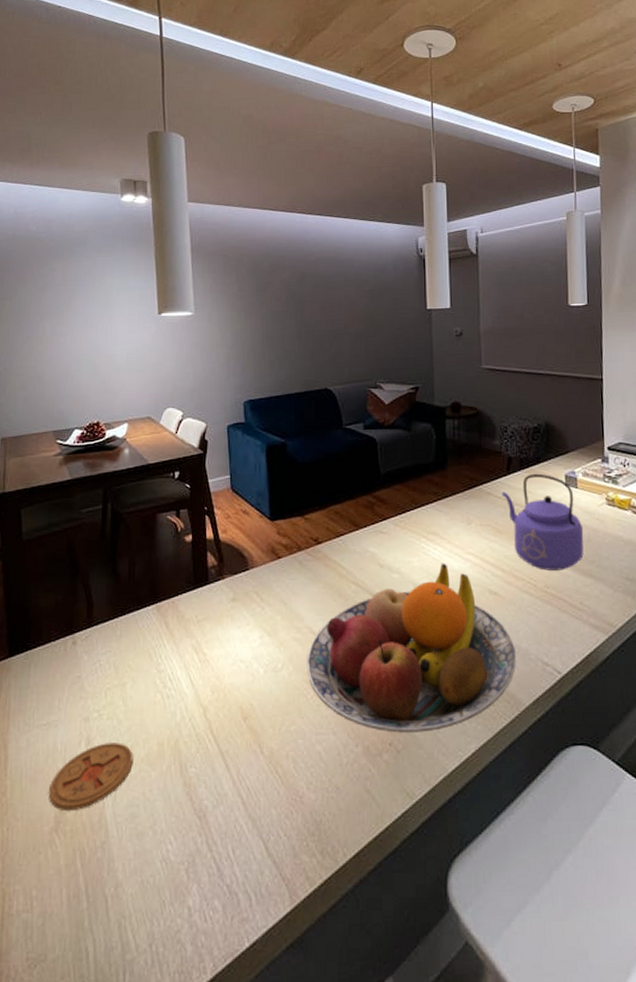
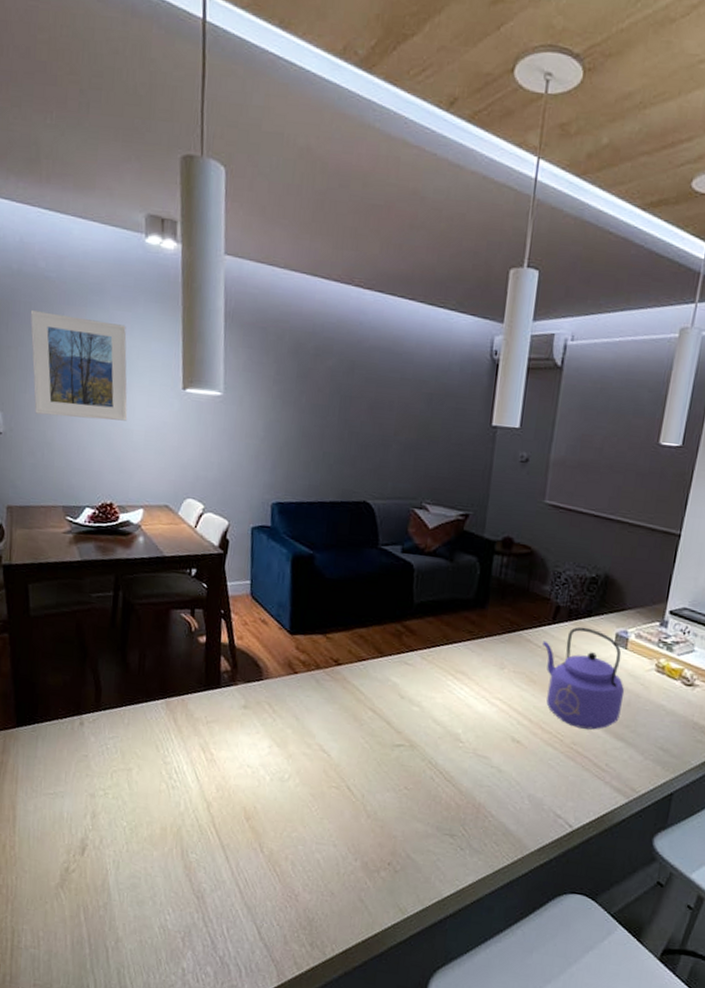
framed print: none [23,266,111,352] -> present [30,310,128,421]
coaster: present [48,742,133,812] -> none [54,819,137,873]
fruit bowl: present [307,563,516,733] -> none [313,703,529,859]

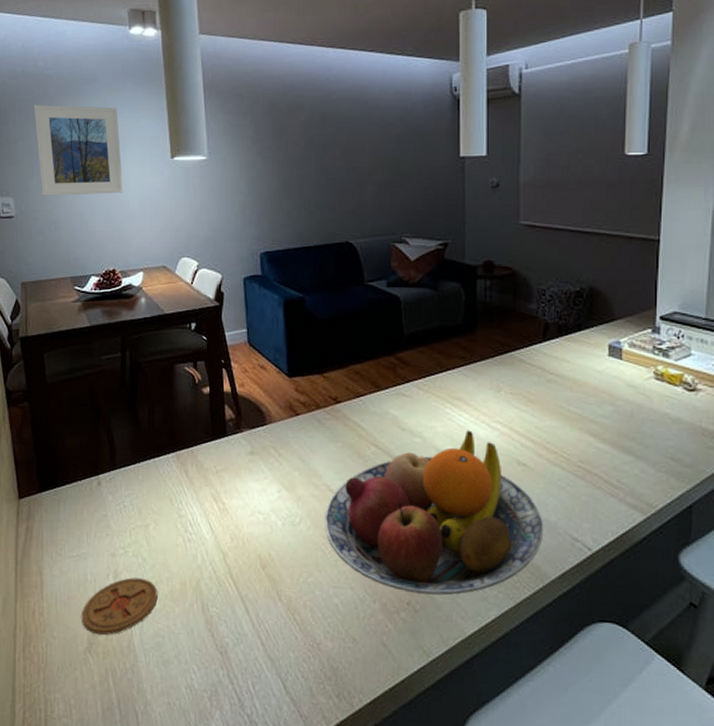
coaster: none [54,819,137,873] -> present [81,577,158,636]
fruit bowl: none [313,703,529,859] -> present [325,430,543,596]
kettle: present [543,626,625,730] -> none [536,341,626,446]

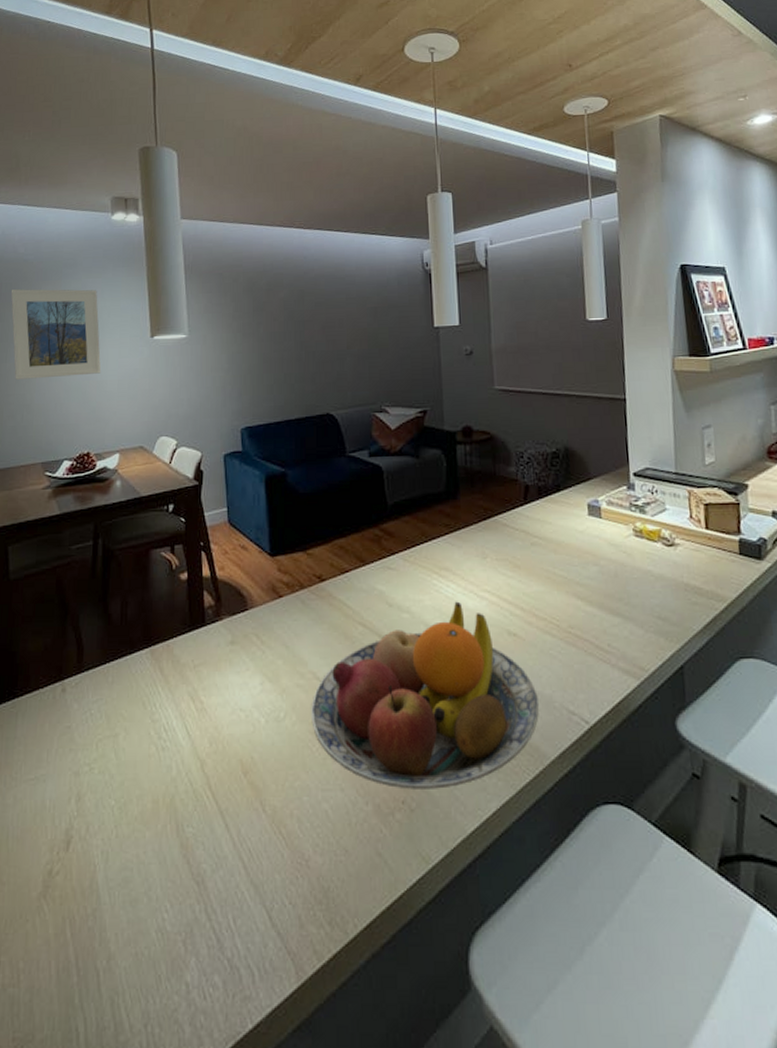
coaster: present [81,577,158,636] -> none [36,799,126,875]

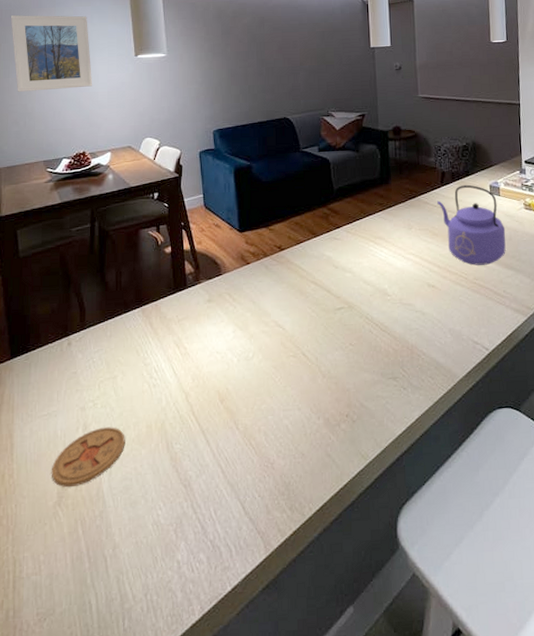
coaster: none [36,799,126,875] -> present [51,427,125,488]
fruit bowl: present [311,601,539,789] -> none [274,262,451,406]
kettle: none [519,502,611,609] -> present [437,184,506,266]

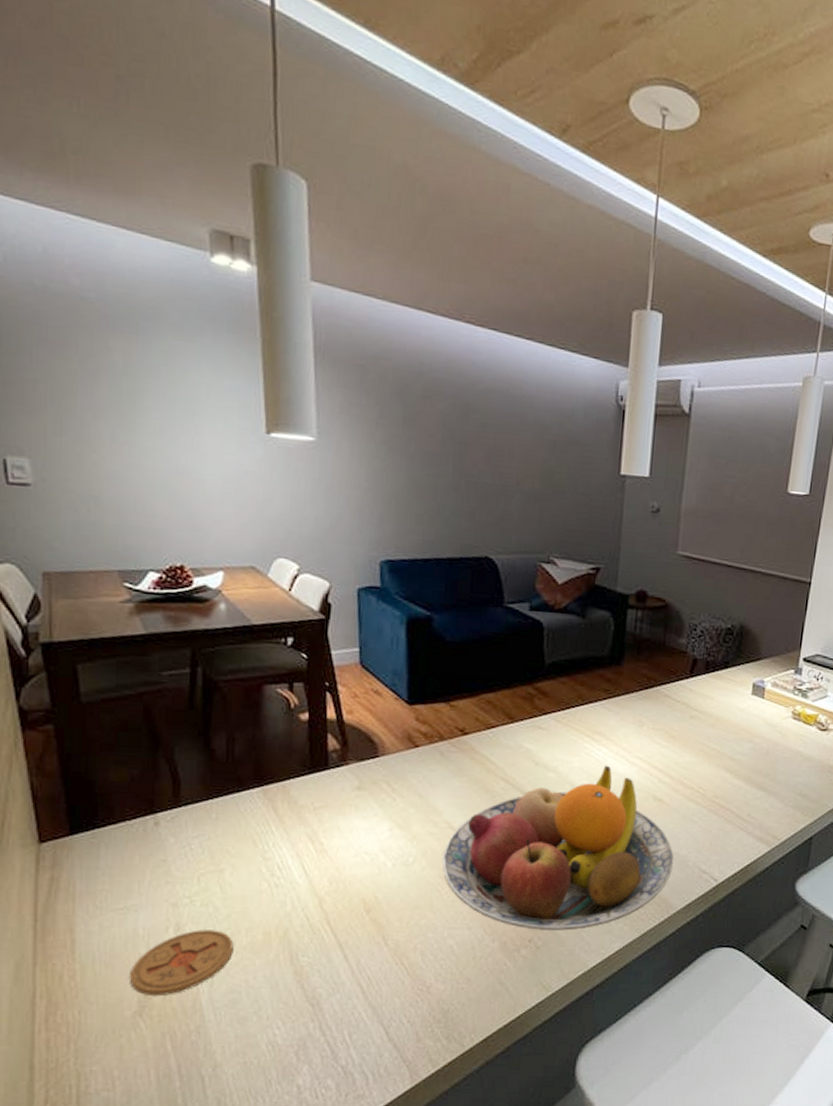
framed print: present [10,15,93,92] -> none [62,337,198,470]
fruit bowl: none [274,262,451,406] -> present [442,765,674,931]
kettle: present [437,184,506,266] -> none [681,678,764,781]

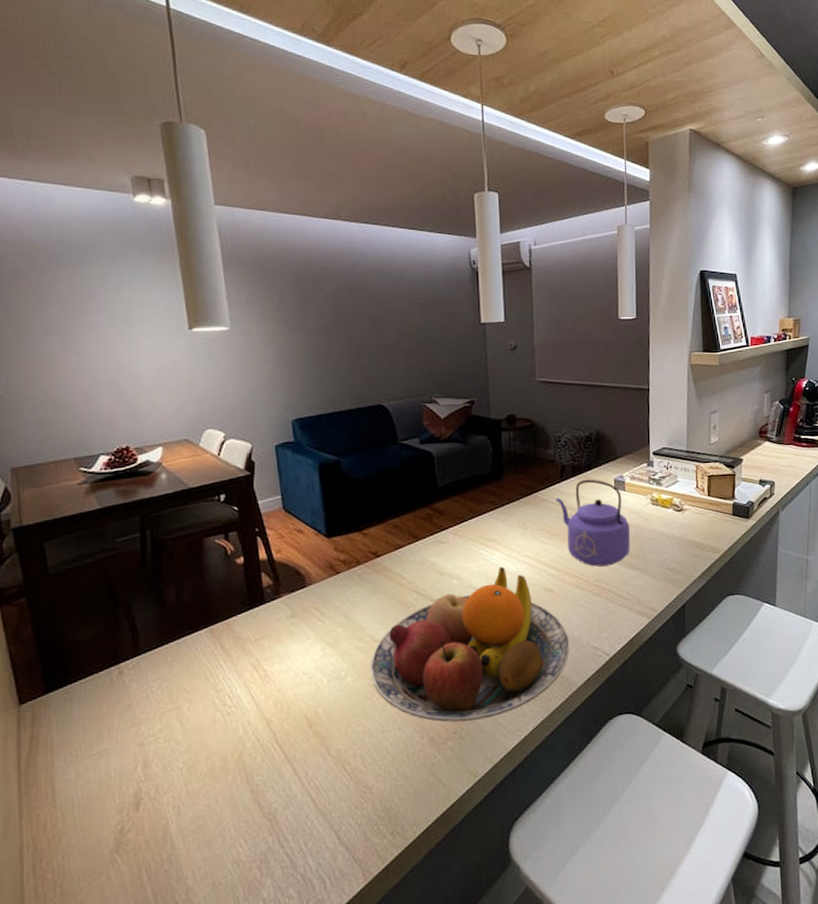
coaster: present [129,930,234,997] -> none [105,762,196,832]
kettle: none [681,678,764,781] -> present [556,479,631,567]

